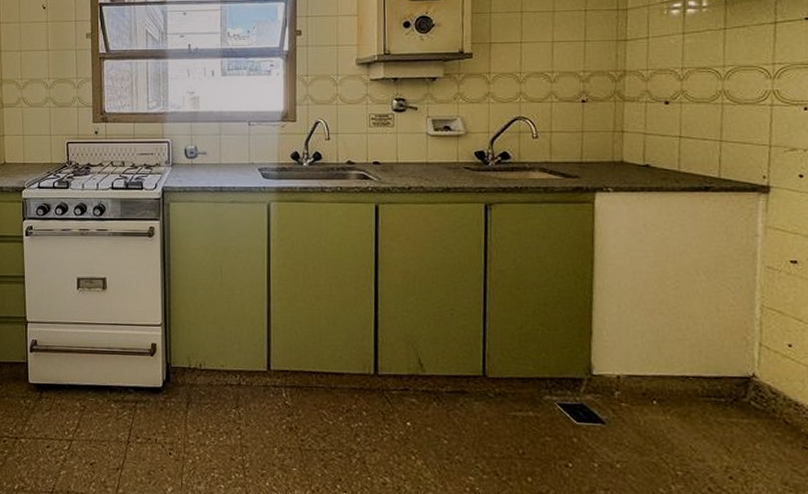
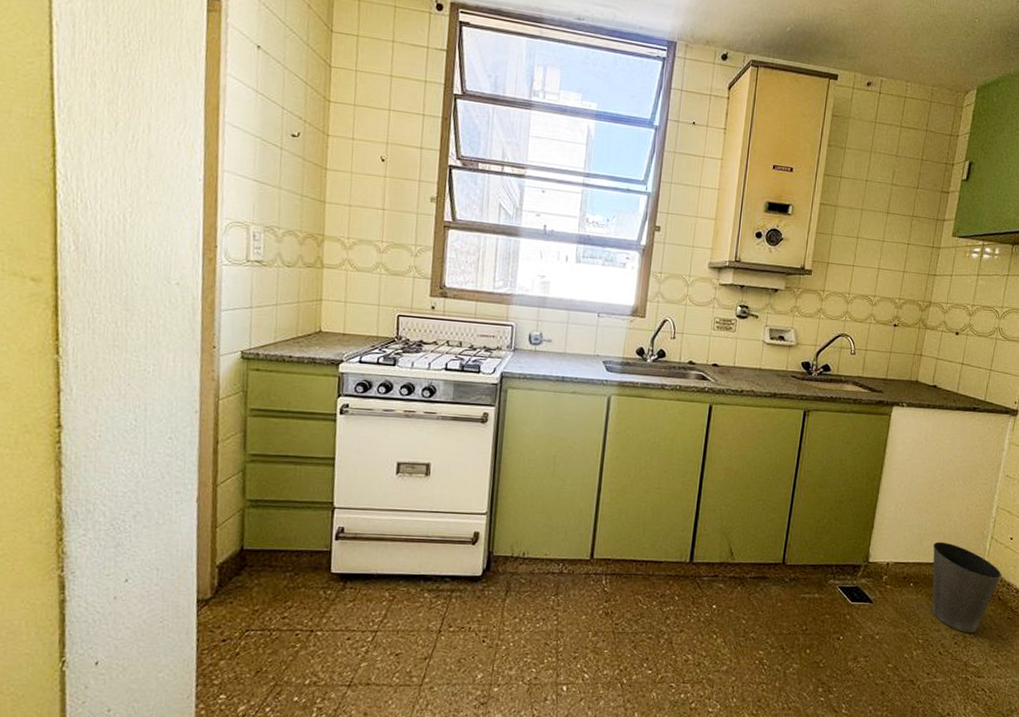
waste basket: none [677,350,783,466] -> present [932,541,1002,634]

